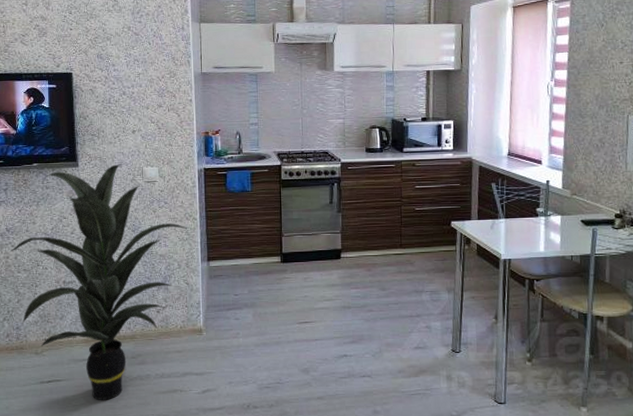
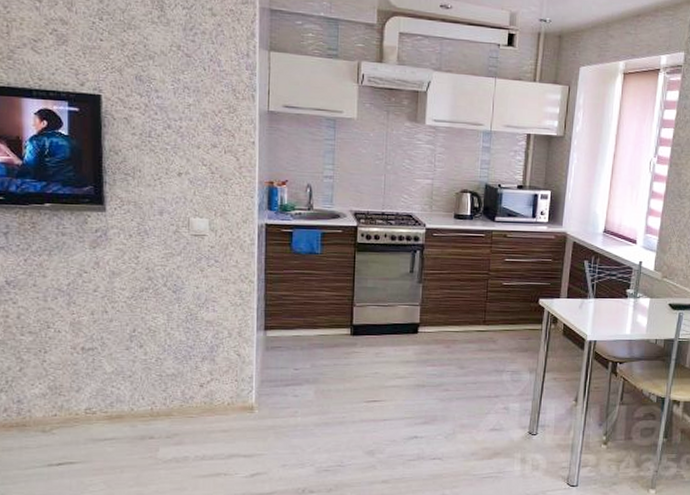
indoor plant: present [9,164,187,400] -> none [10,212,241,485]

